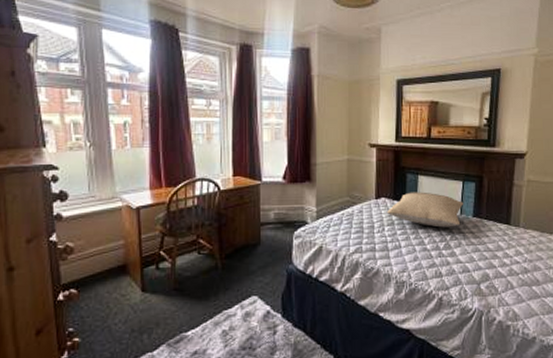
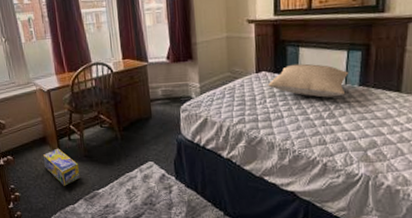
box: none [119,279,166,328] -> present [42,148,81,186]

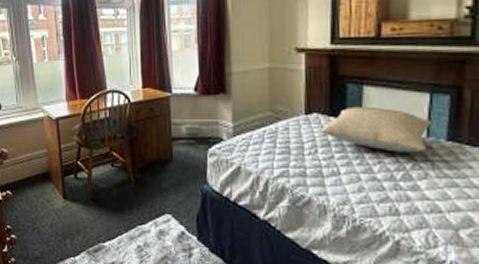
box: present [42,148,81,186] -> none [44,186,85,233]

